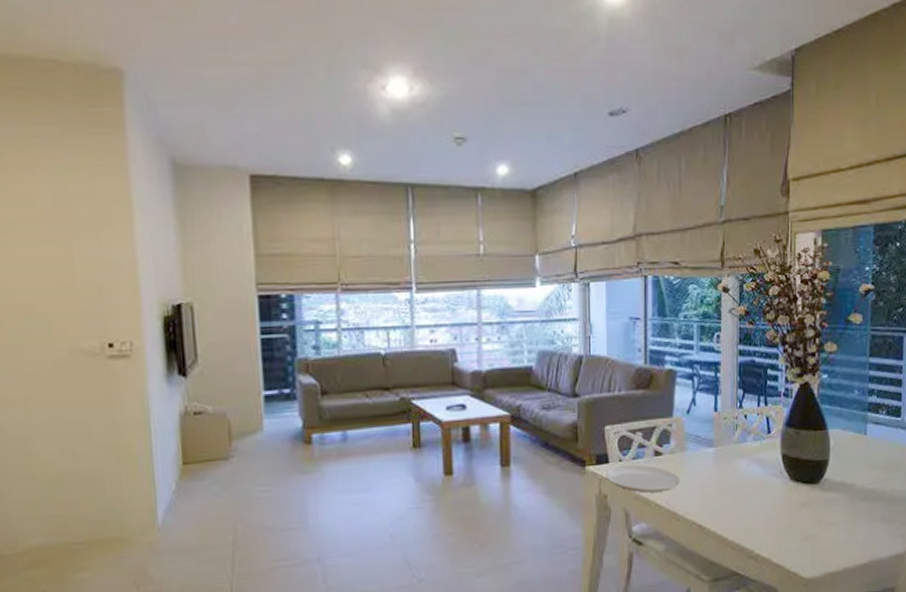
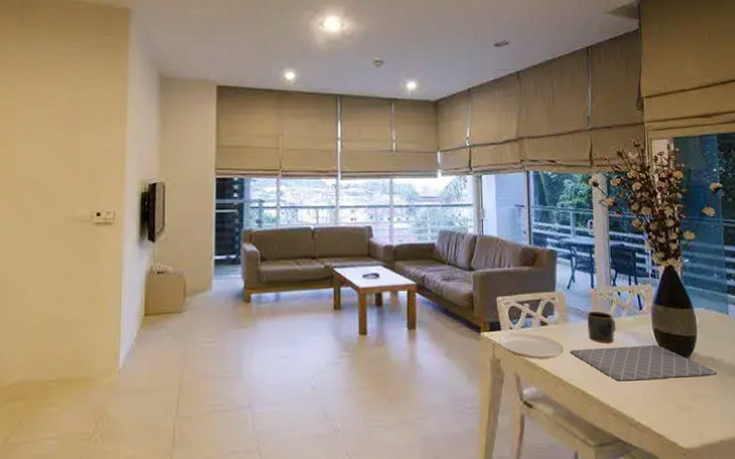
placemat: none [686,472,847,513] -> present [569,345,717,382]
mug: none [708,437,740,473] -> present [587,311,616,343]

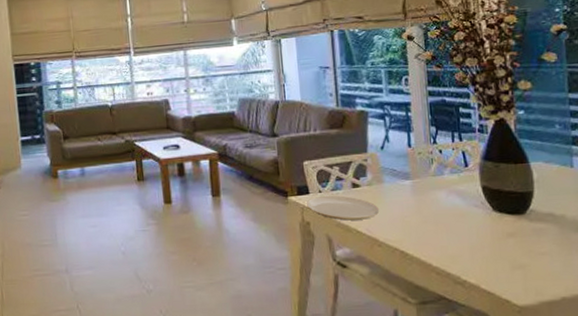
placemat: present [569,345,717,382] -> none [385,203,558,241]
mug: present [587,311,616,343] -> none [404,171,438,203]

